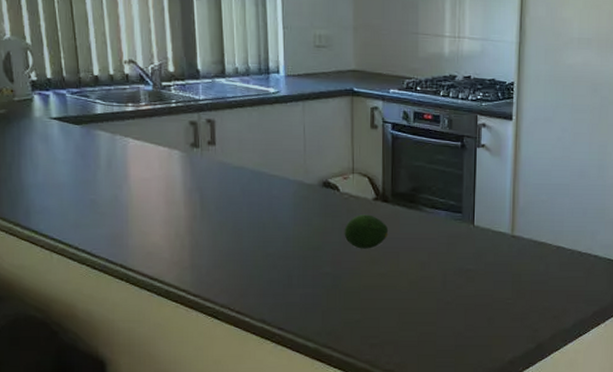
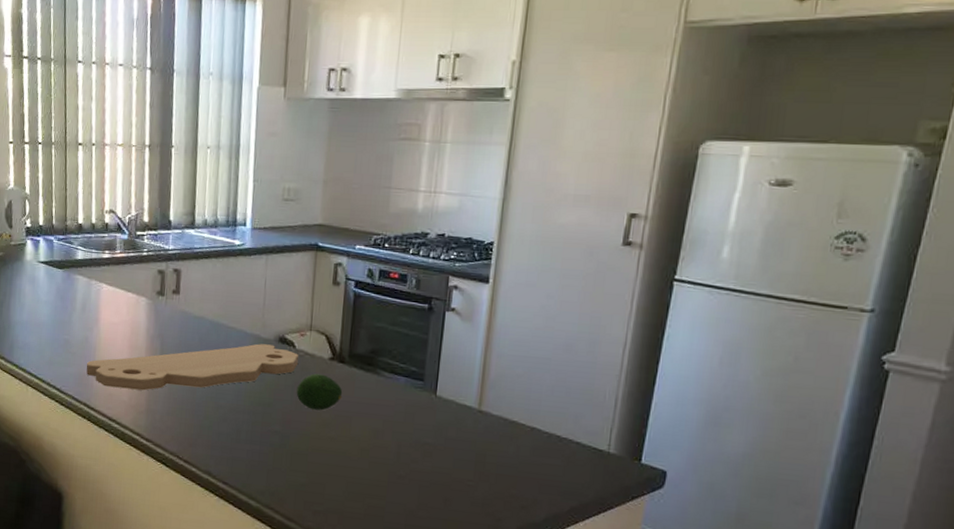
cutting board: none [118,189,344,246] -> present [86,344,299,391]

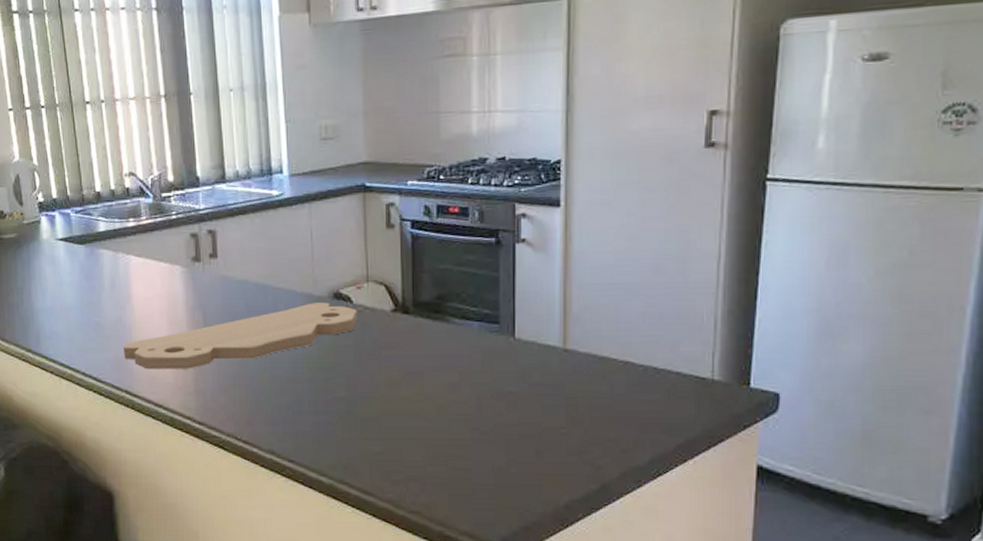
fruit: present [296,373,343,411] -> none [359,329,411,369]

